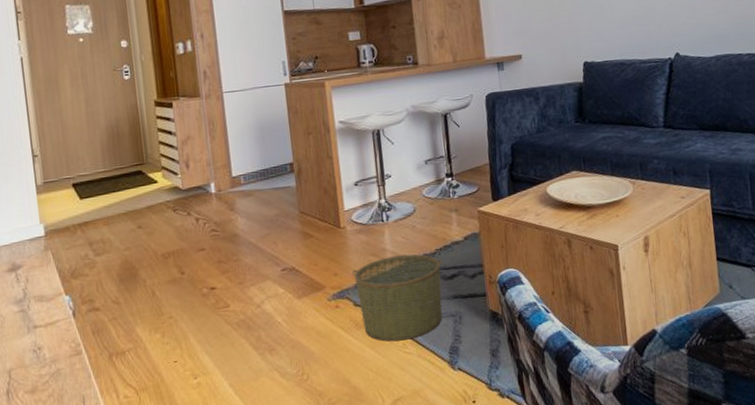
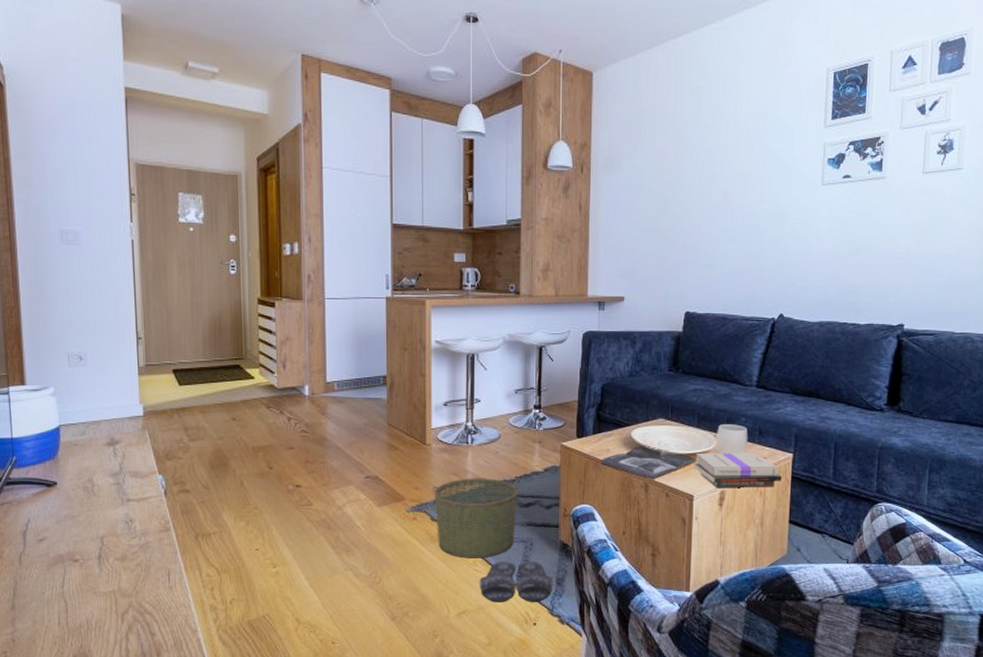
slippers: none [411,335,488,385] -> present [479,561,553,602]
magazine: none [520,200,616,234] -> present [601,445,696,479]
books: none [613,194,703,235] -> present [694,453,782,489]
mug: none [631,167,665,200] -> present [715,424,748,455]

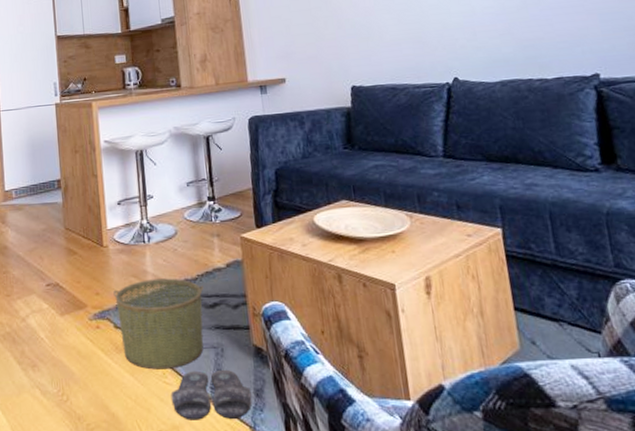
magazine: present [601,445,696,479] -> none [285,230,391,268]
books: present [694,453,782,489] -> none [388,231,495,274]
mug: present [715,424,748,455] -> none [408,200,447,236]

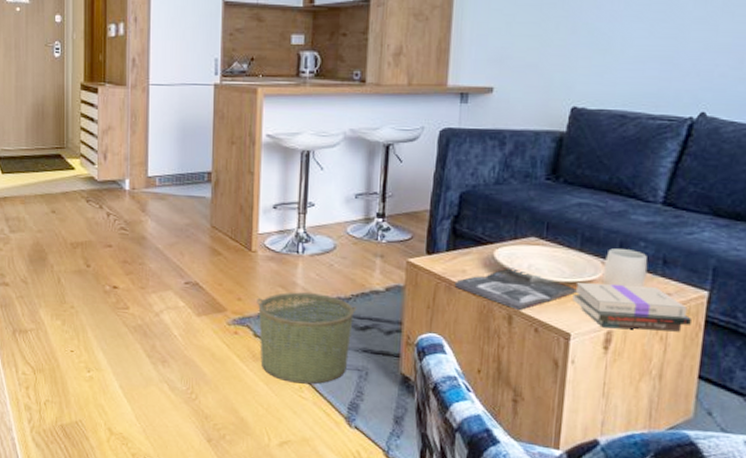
slippers: present [170,370,252,420] -> none [304,389,391,441]
magazine: none [285,230,391,268] -> present [454,268,577,310]
books: none [388,231,495,274] -> present [572,282,691,332]
mug: none [408,200,447,236] -> present [602,248,648,288]

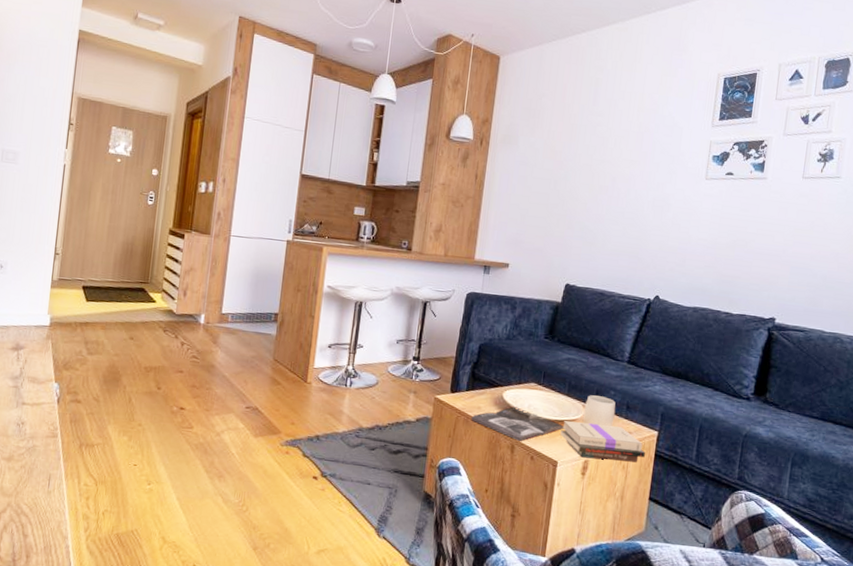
basket: present [257,292,357,384] -> none [307,419,392,499]

